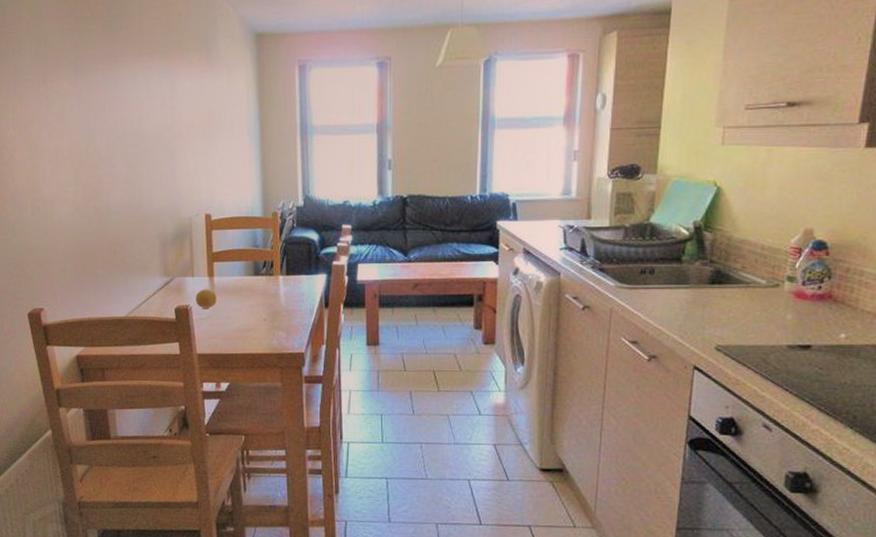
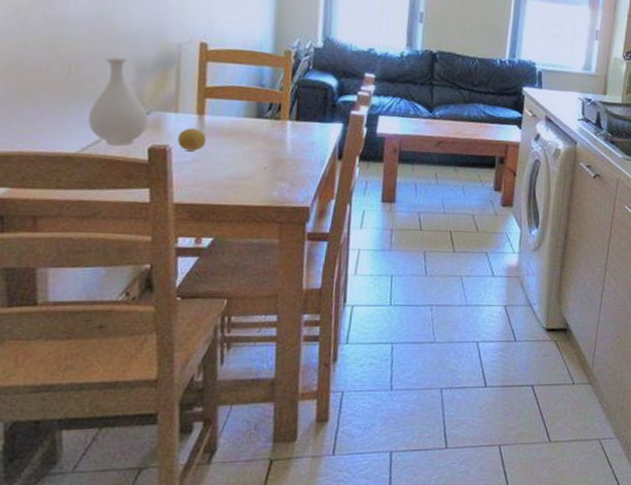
vase: none [131,235,173,309] -> present [88,57,148,147]

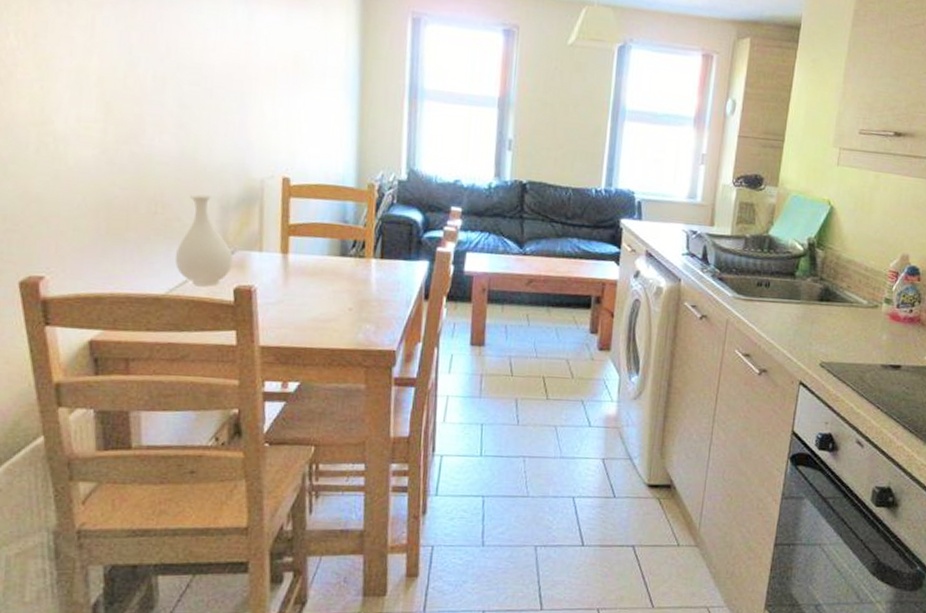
fruit: present [177,128,206,152] -> none [262,267,291,292]

